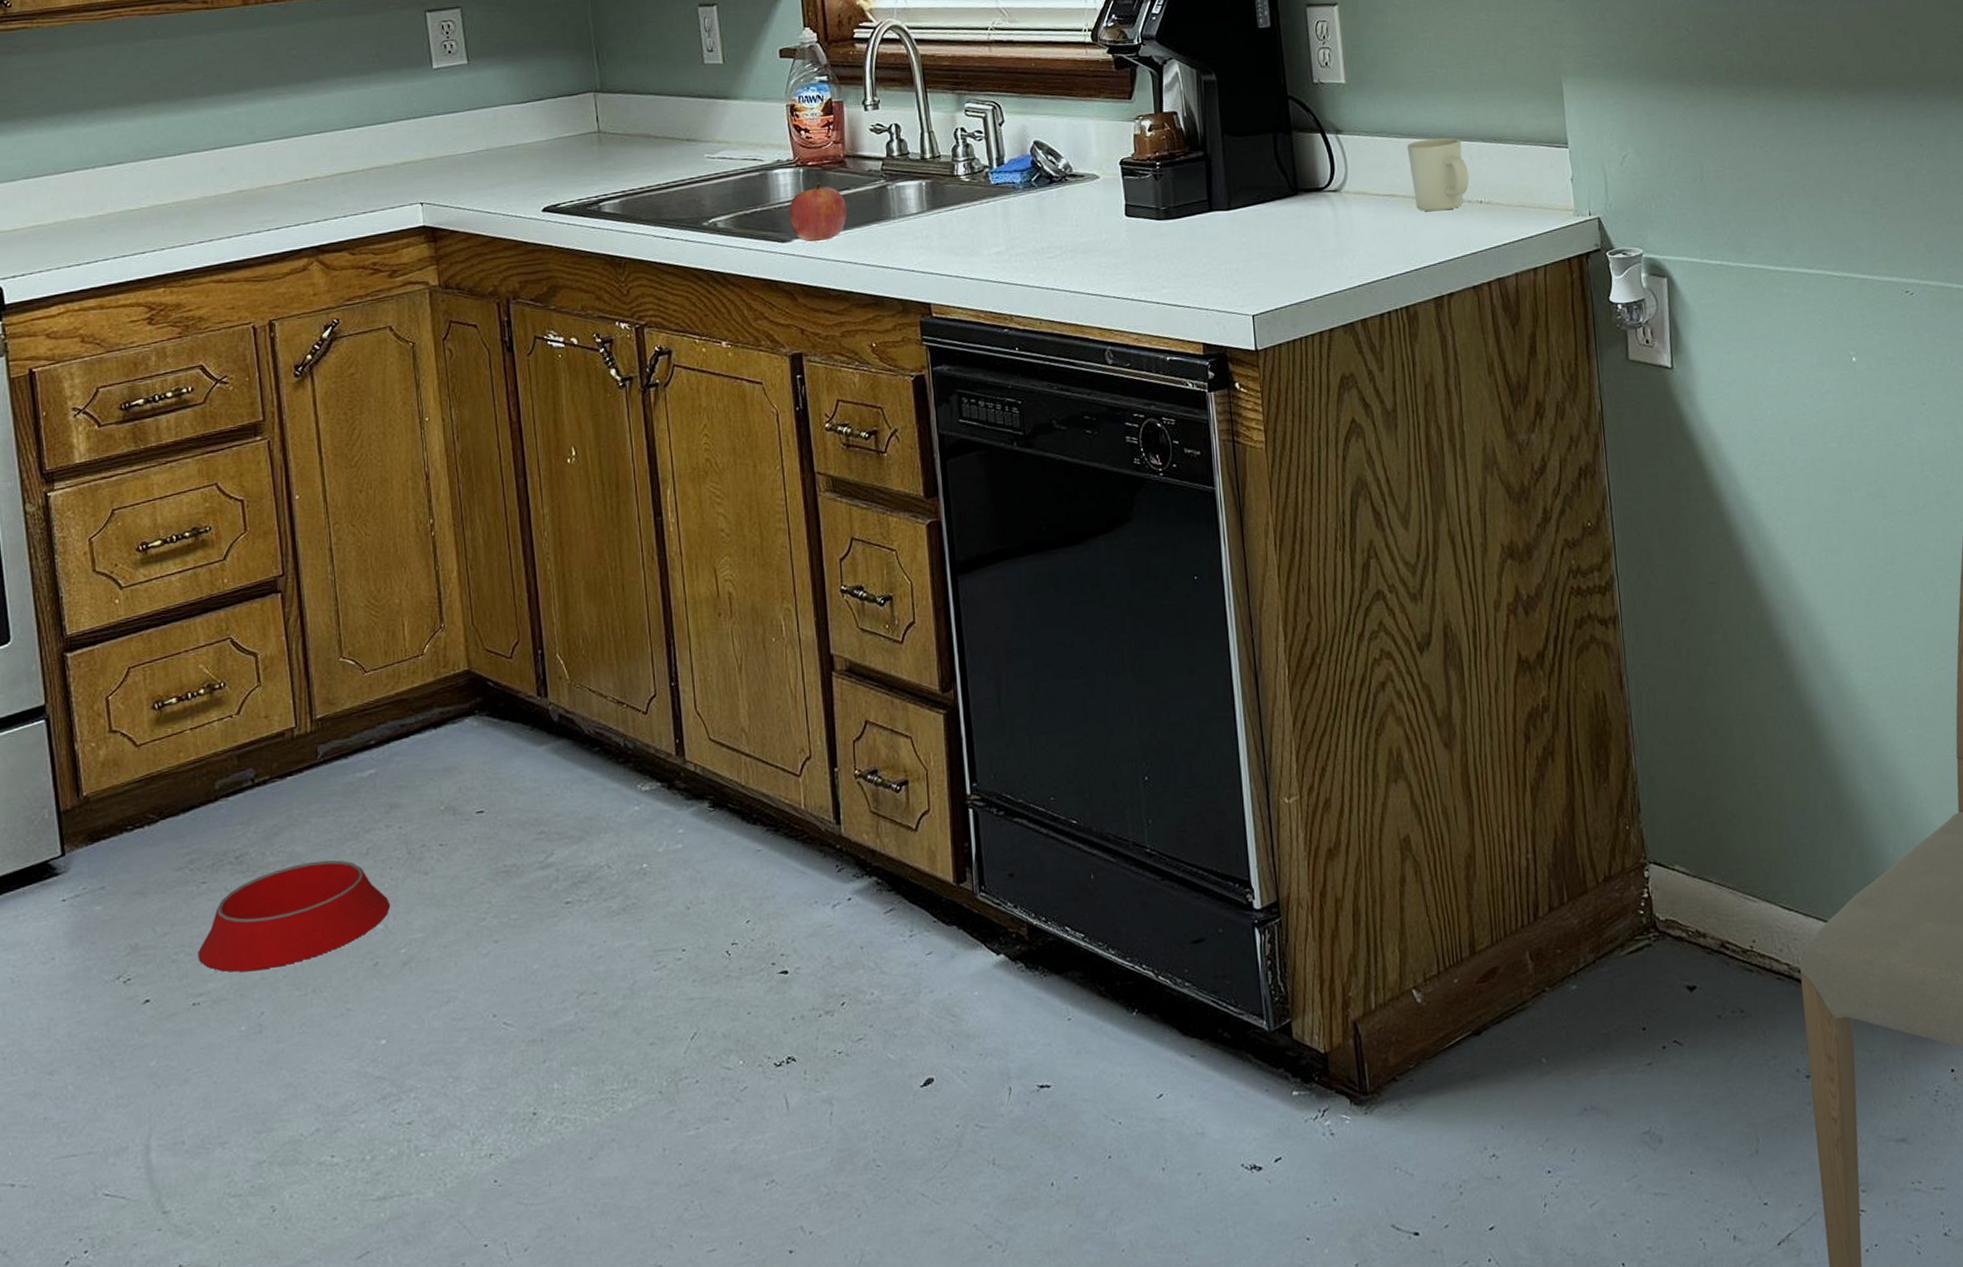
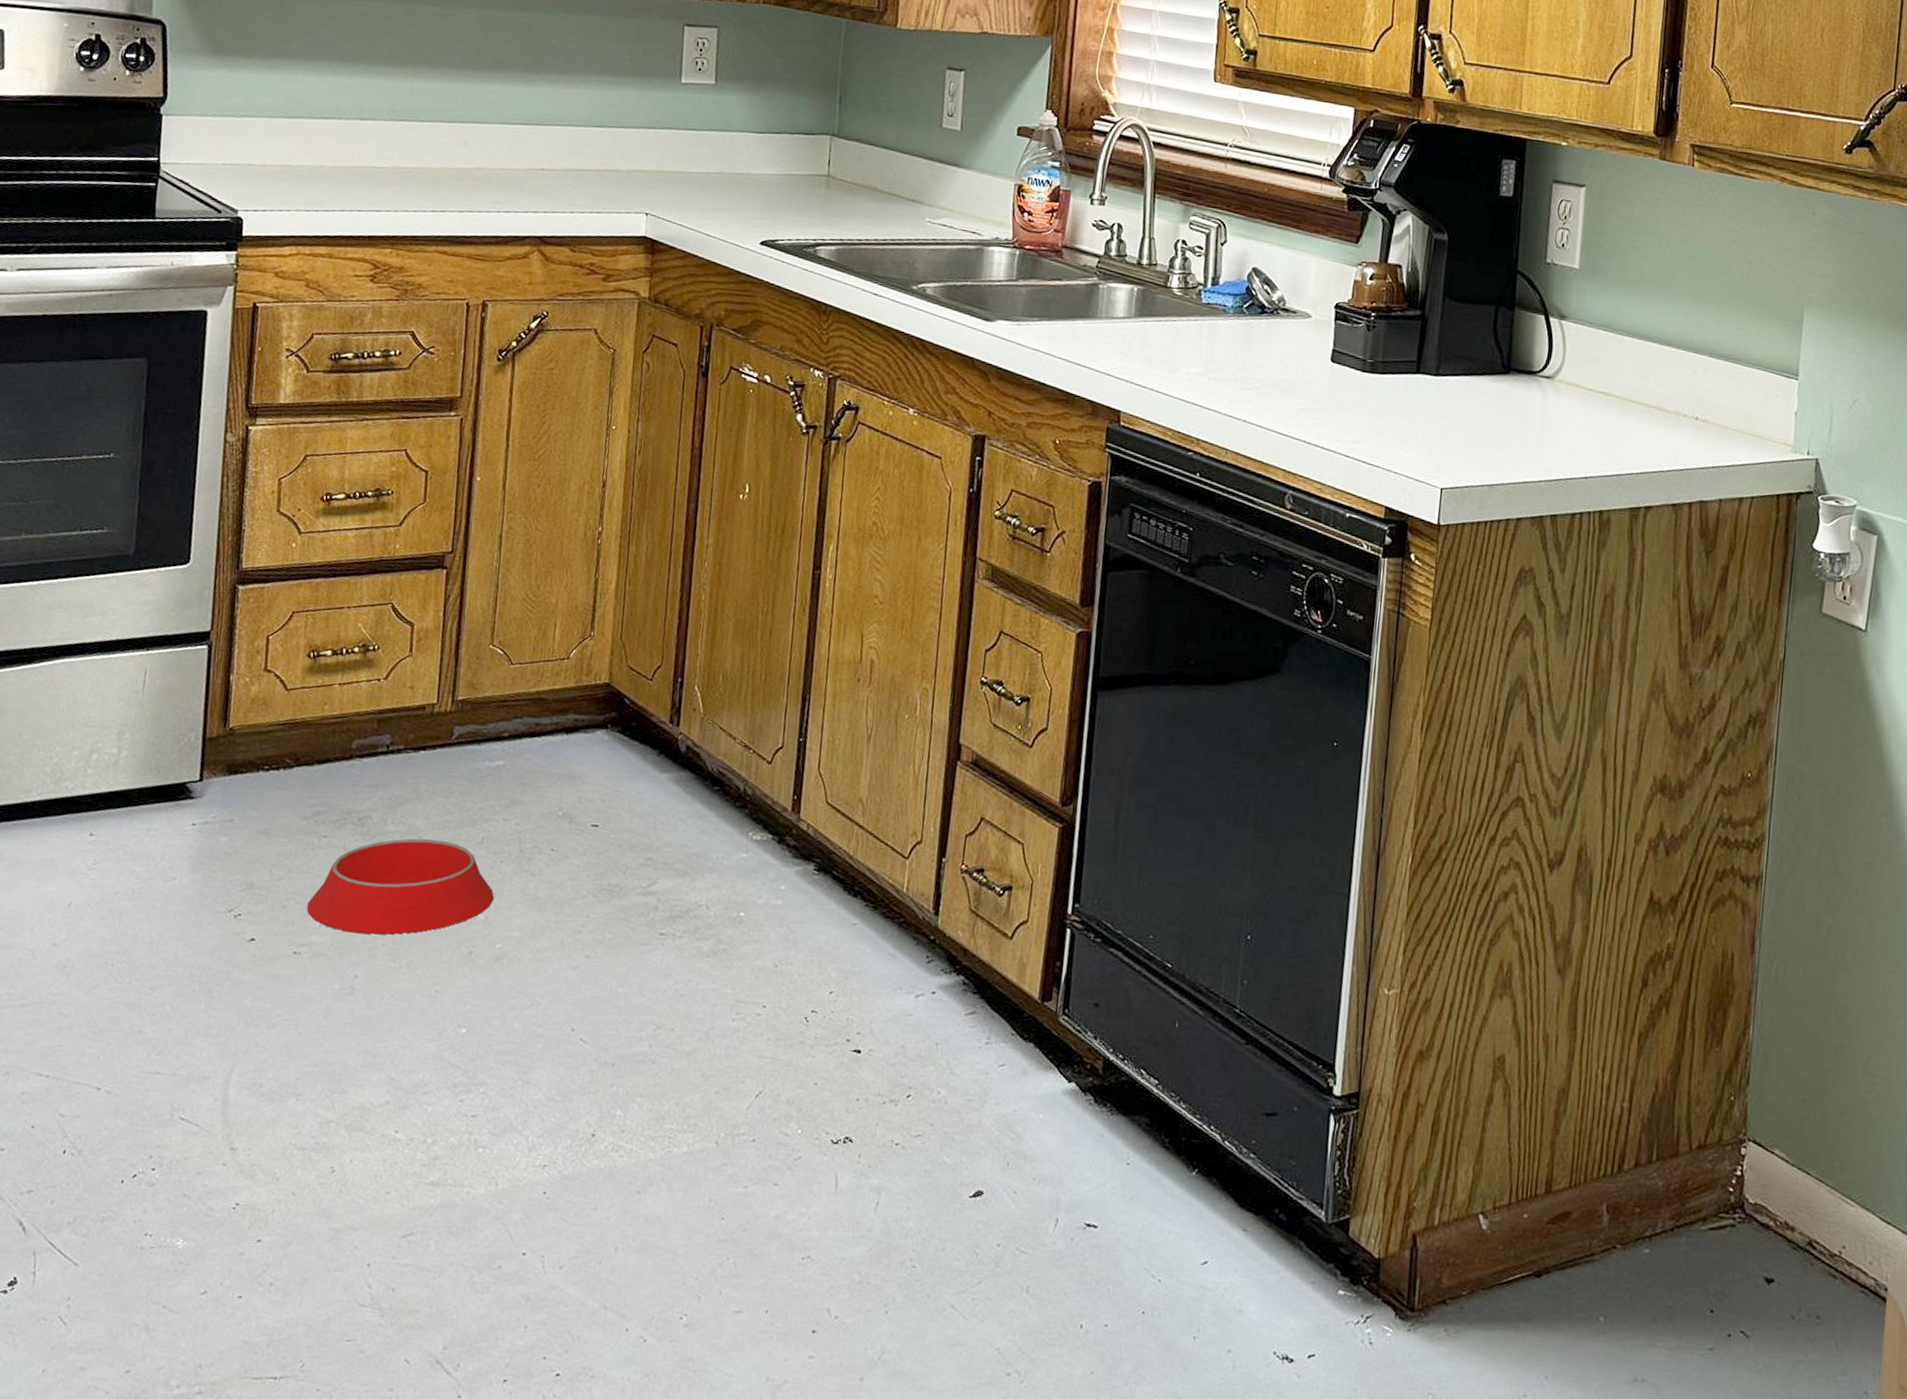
fruit: present [789,181,848,243] -> none [996,267,1056,328]
mug: present [1407,137,1469,212] -> none [1628,342,1690,420]

